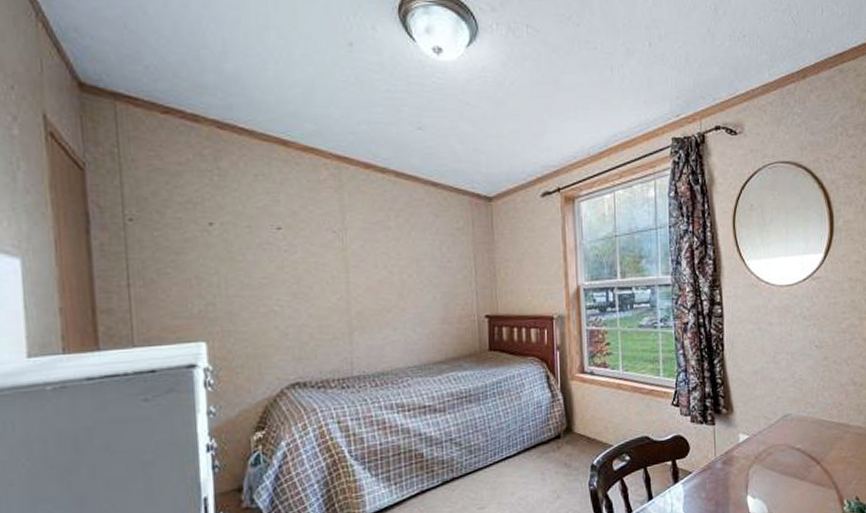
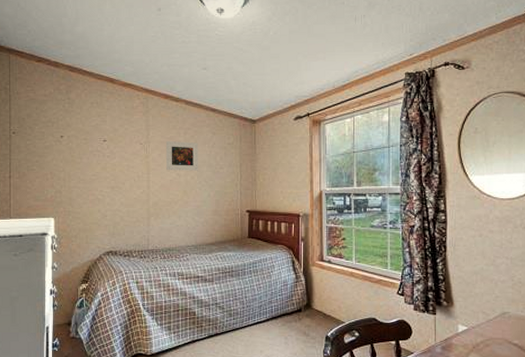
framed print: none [369,226,418,268] -> present [165,140,198,171]

